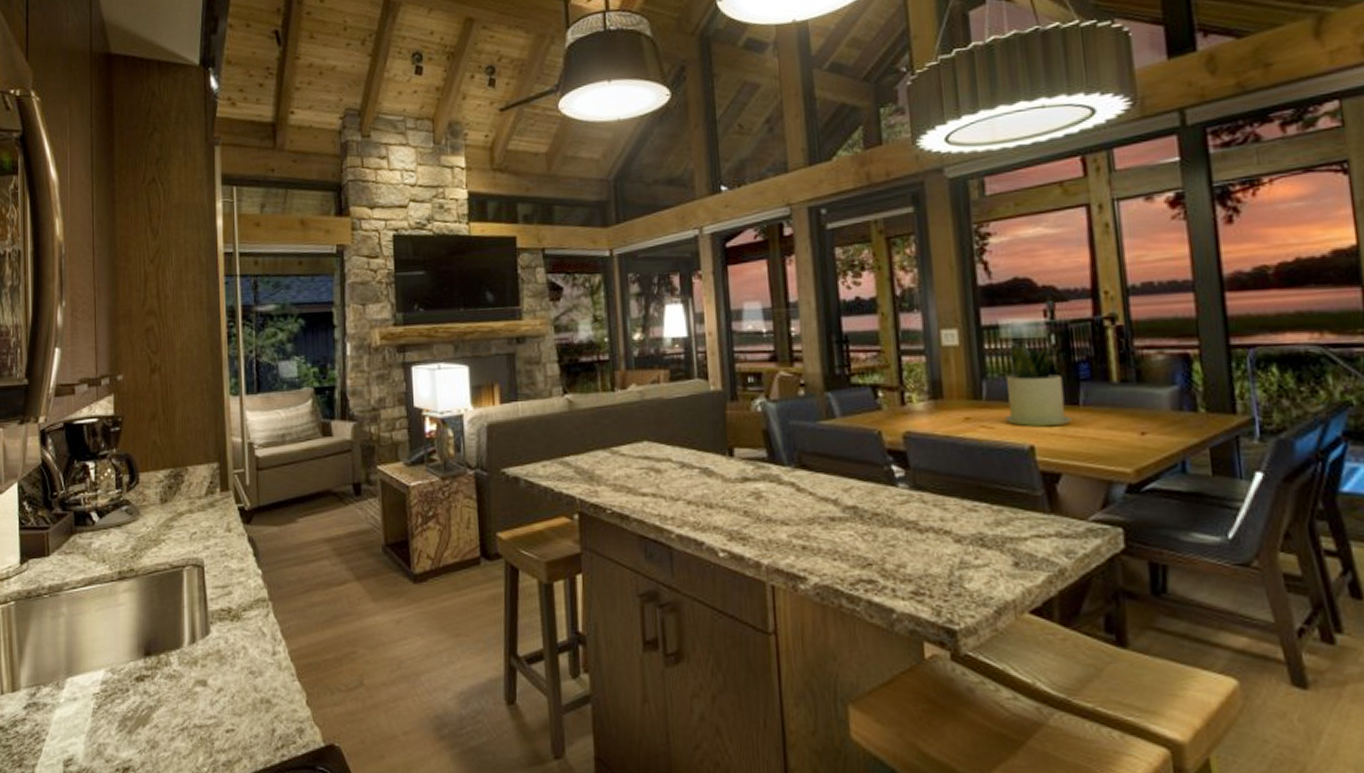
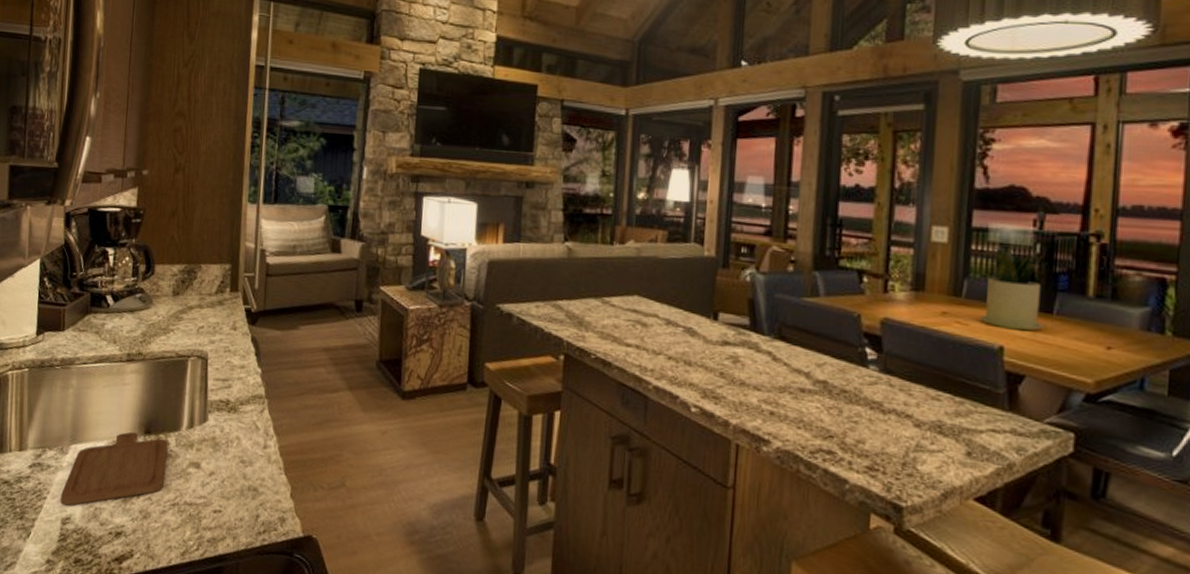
chopping board: none [61,655,171,746] -> present [60,431,168,506]

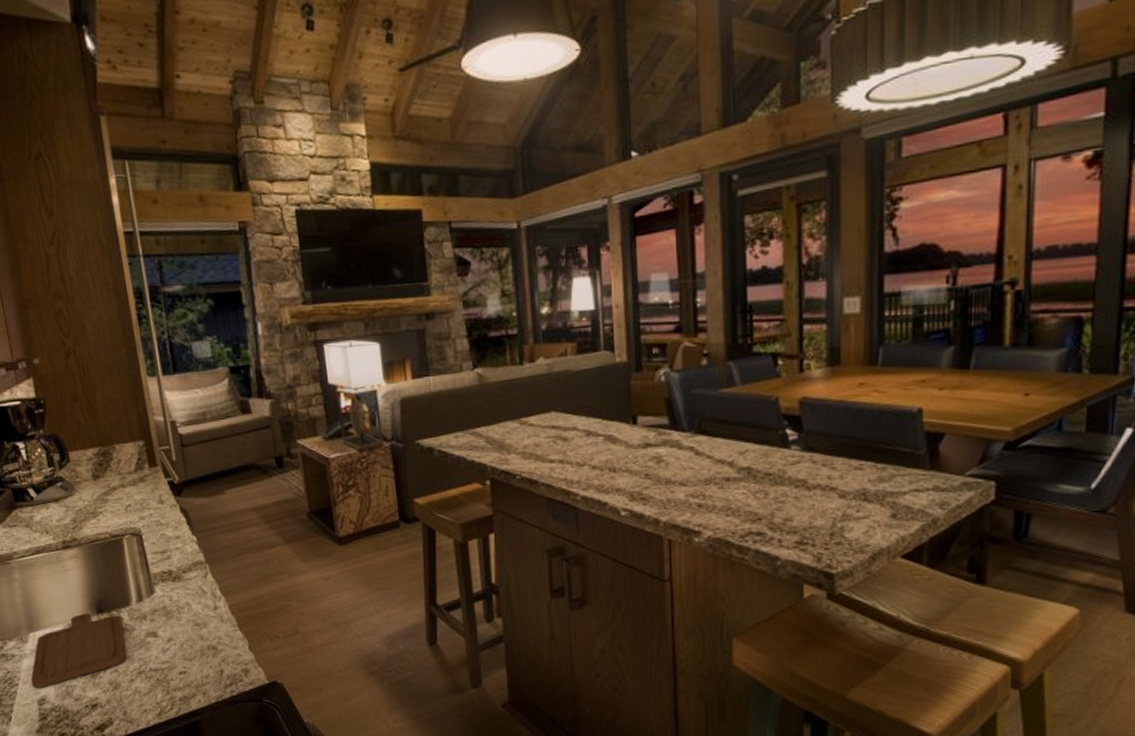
planter: present [980,247,1044,332] -> none [897,308,961,391]

